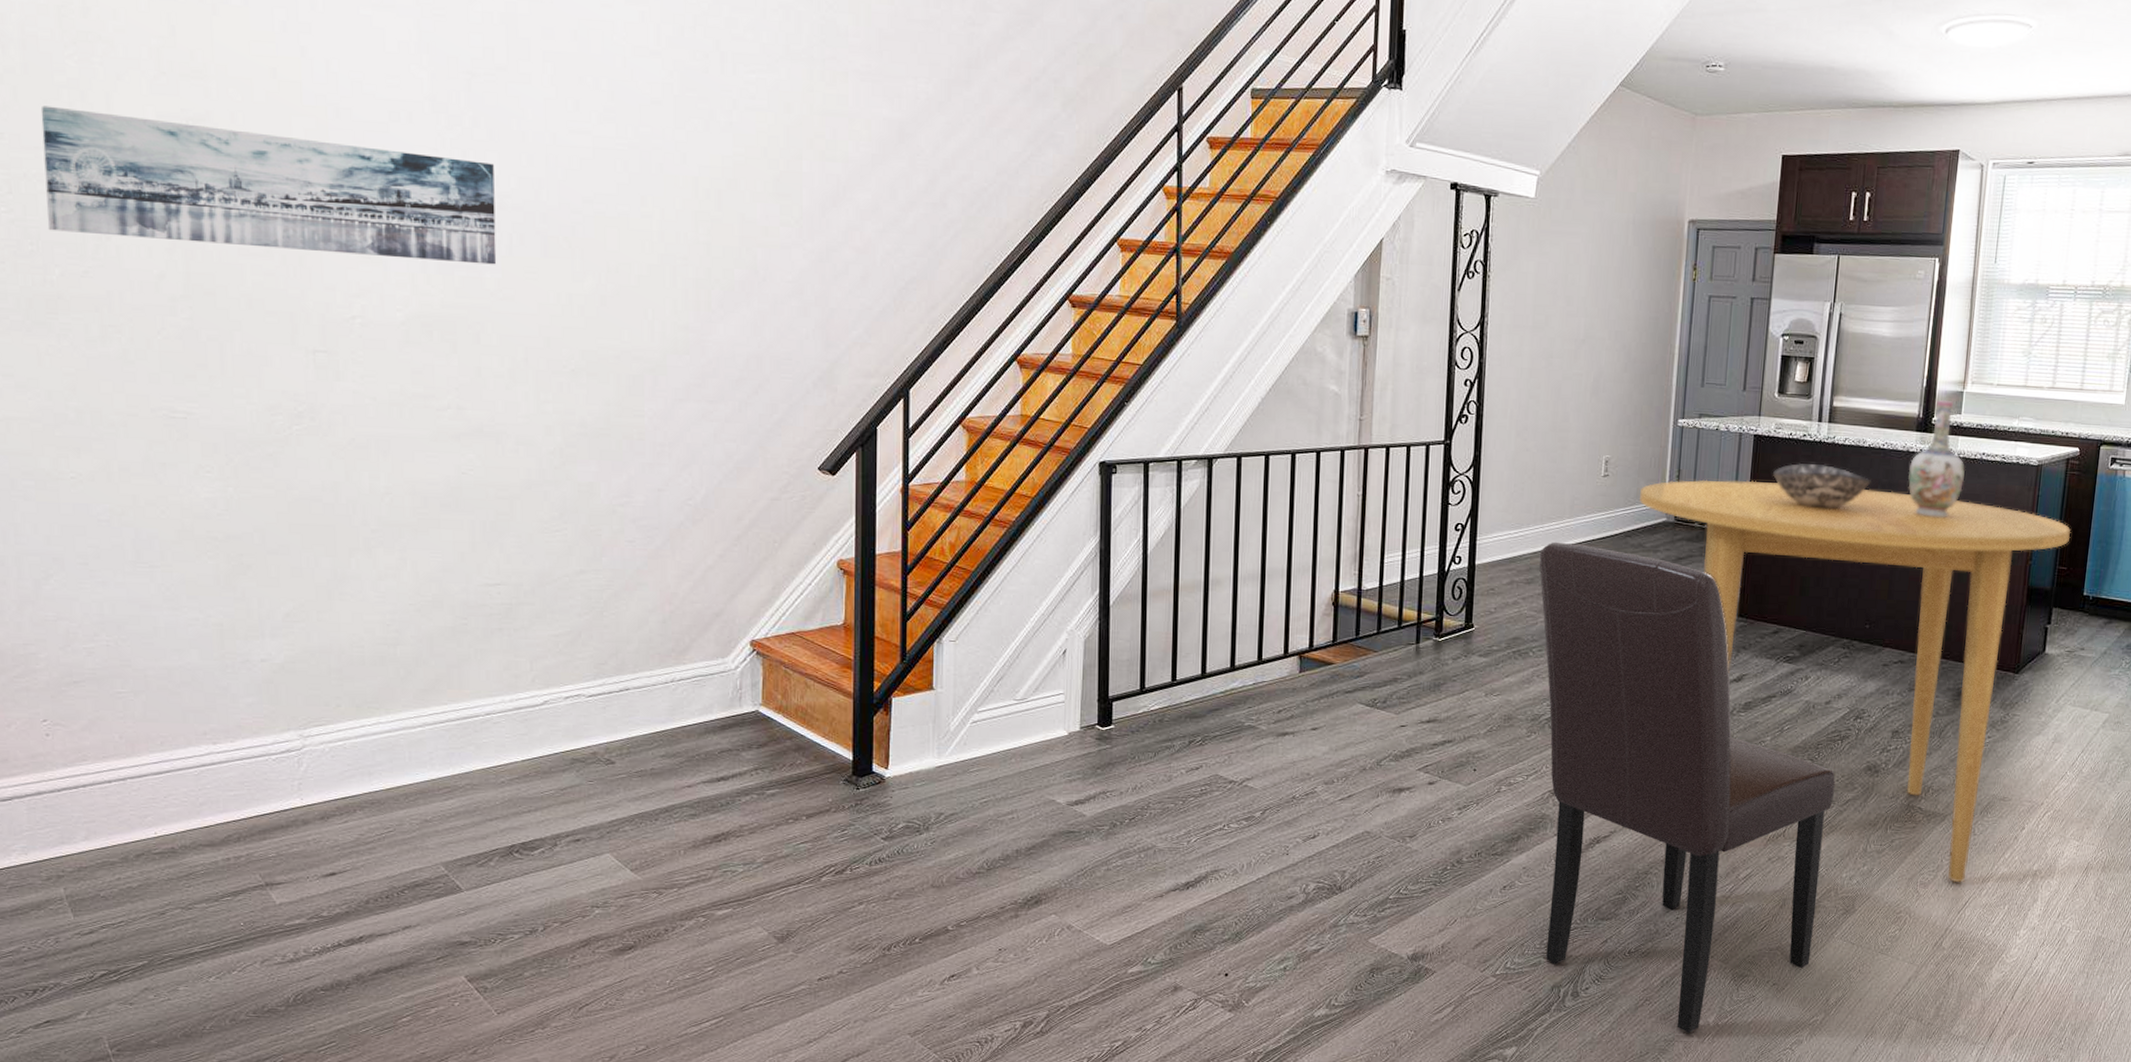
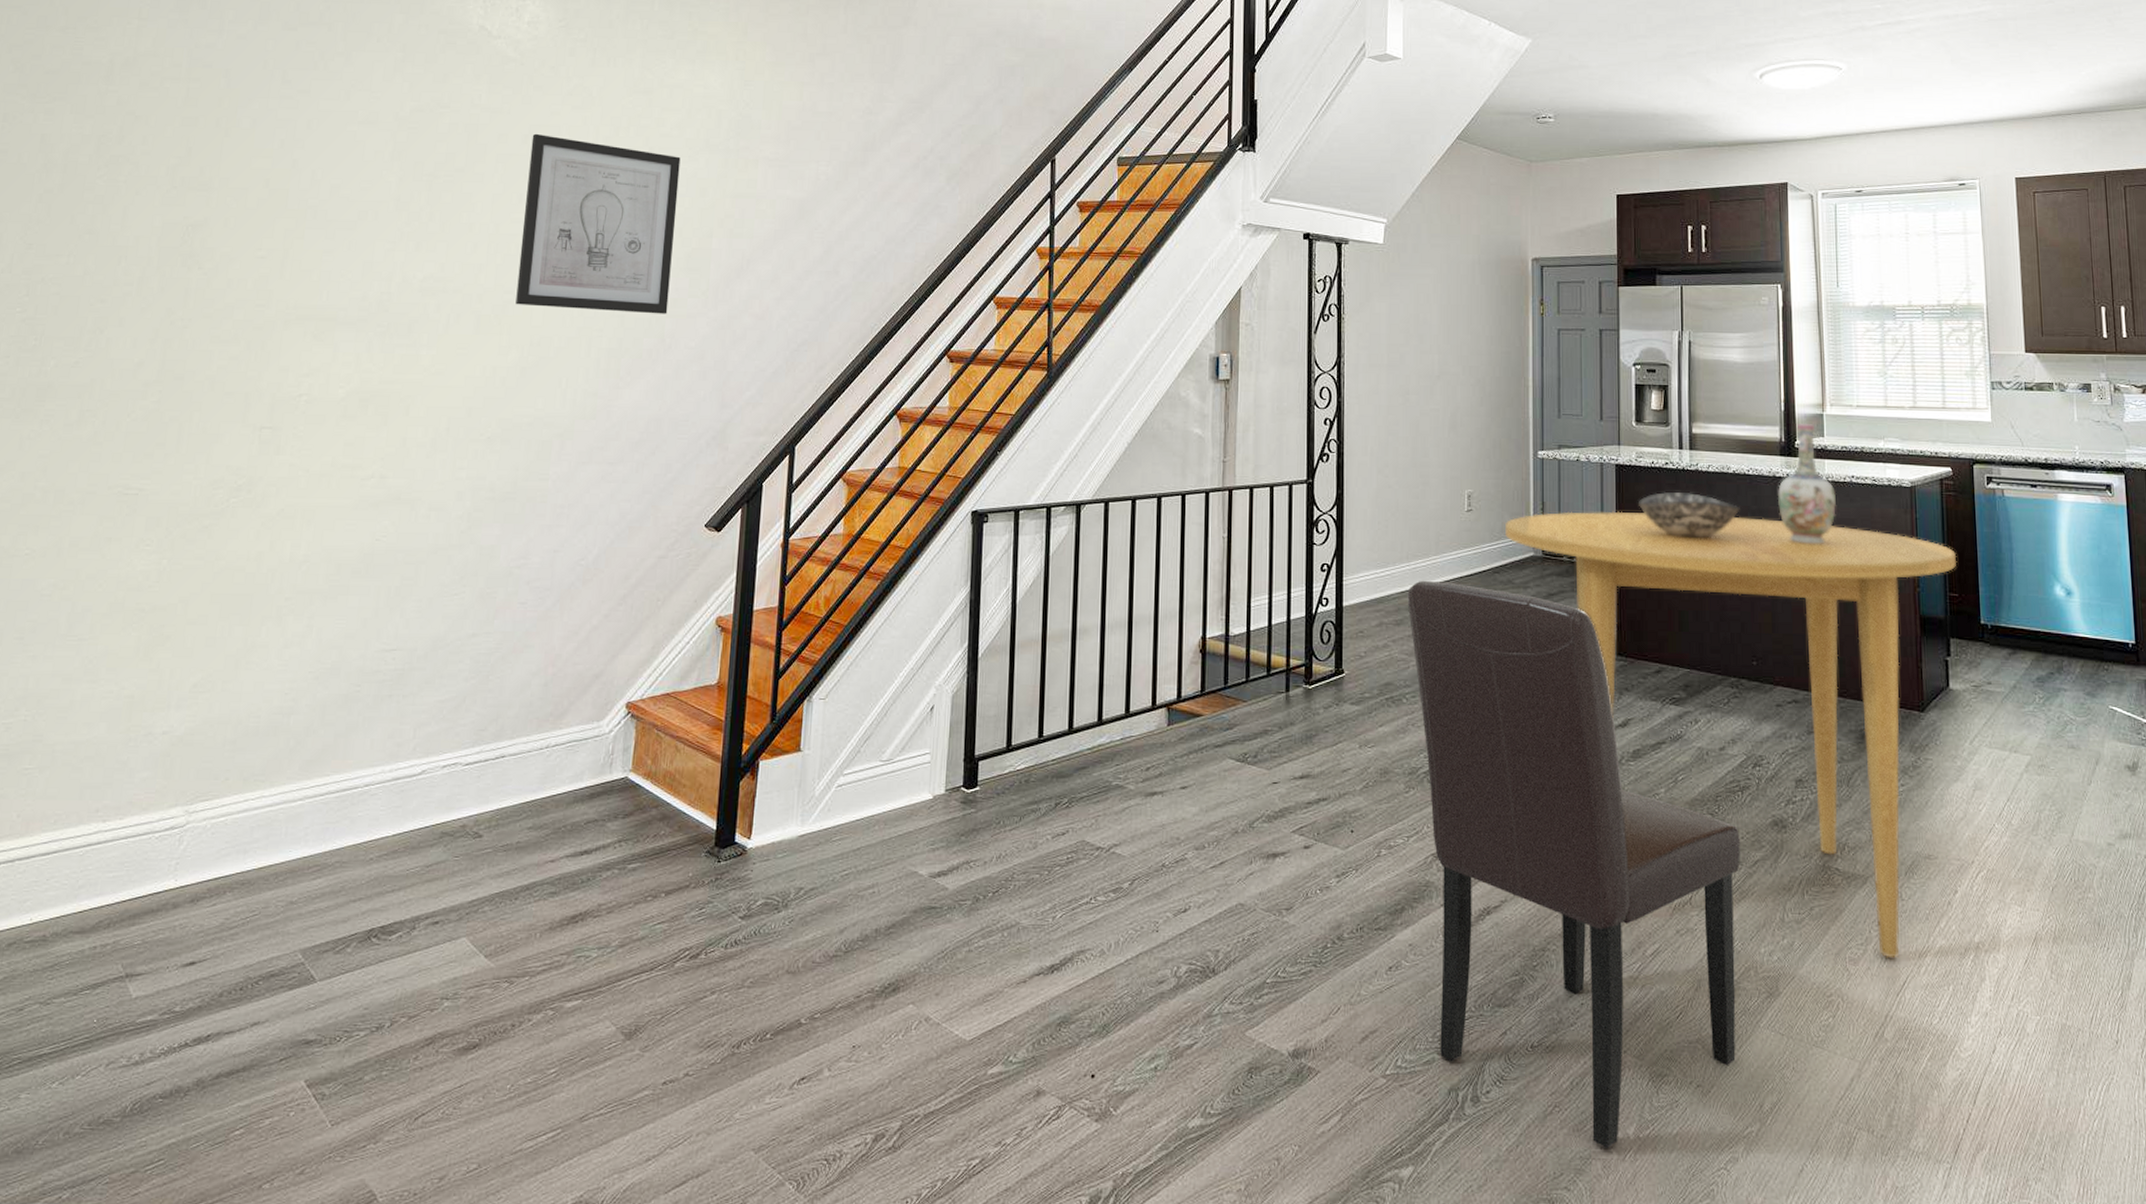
wall art: present [40,105,497,265] -> none [52,219,442,343]
wall art: none [582,29,759,244] -> present [515,133,681,314]

